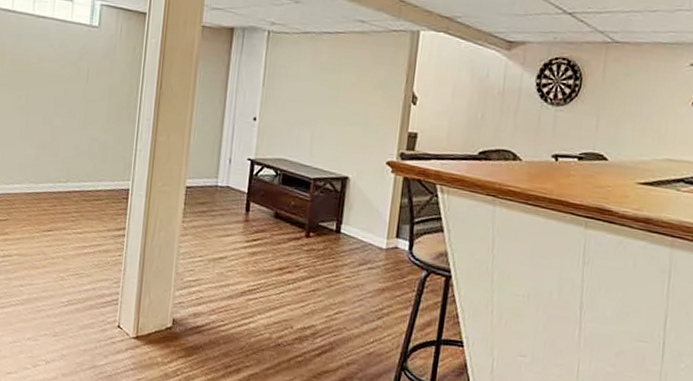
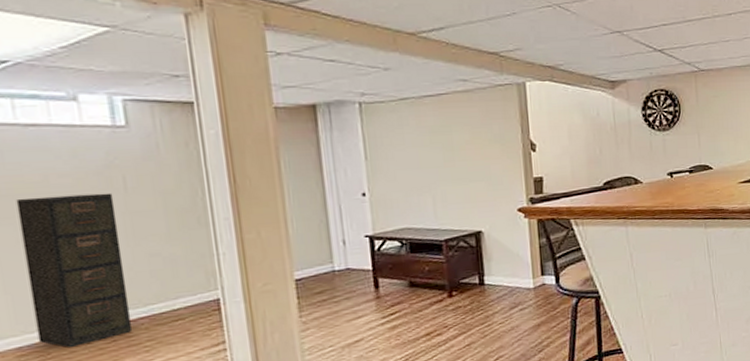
filing cabinet: none [10,74,79,204] -> present [16,193,133,349]

